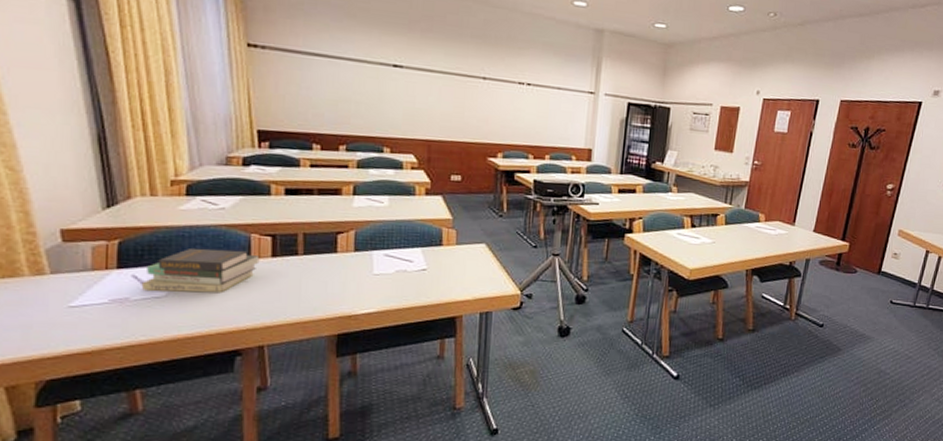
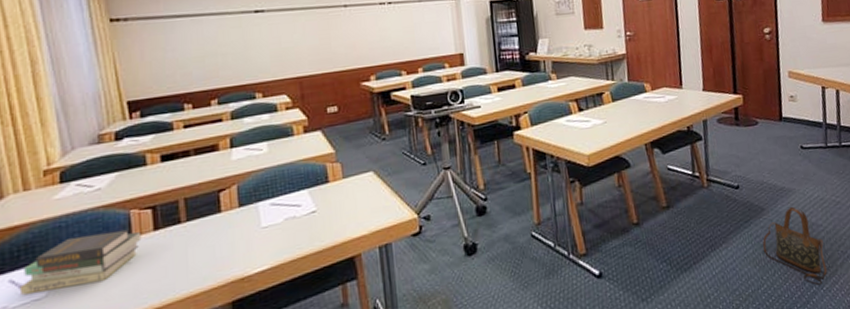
handbag: none [830,352,886,425] -> present [762,206,827,286]

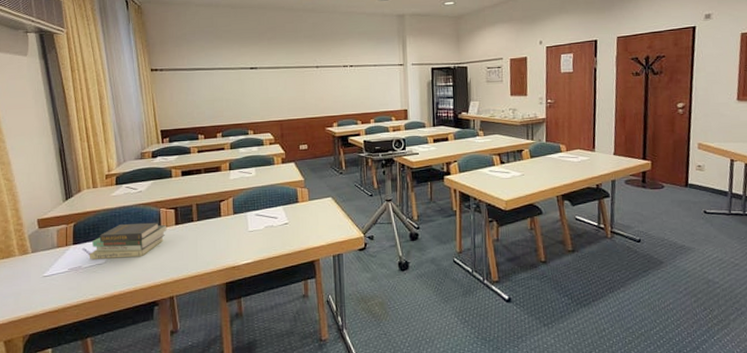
handbag: present [762,206,827,286] -> none [658,263,720,335]

